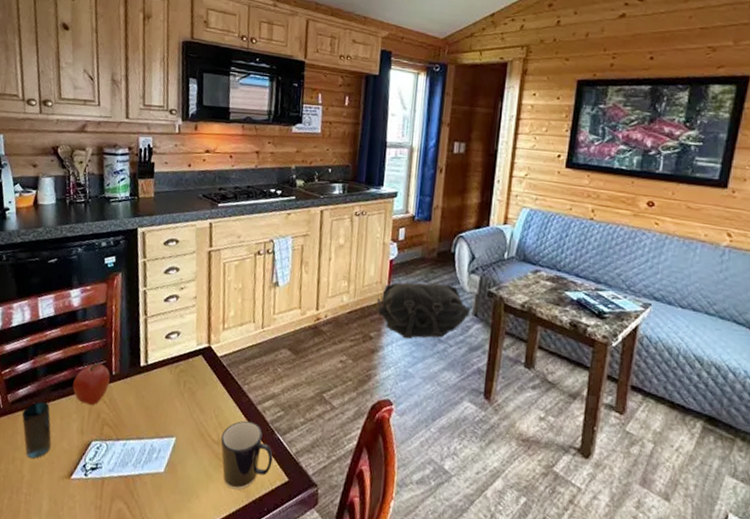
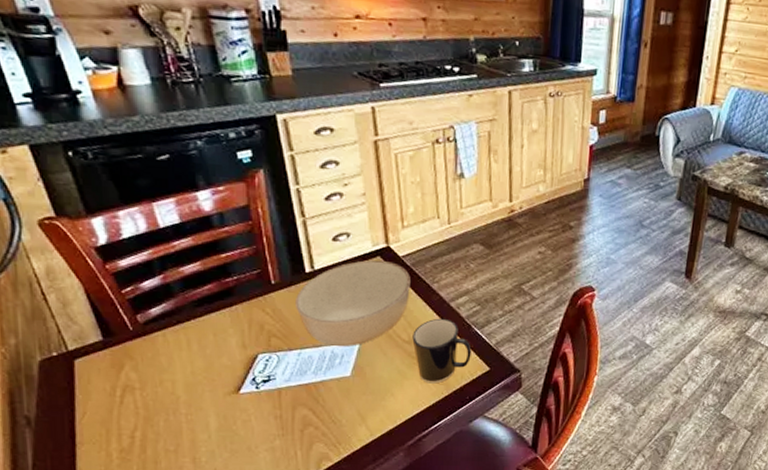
cup: present [21,401,52,459] -> none [160,318,207,378]
fruit: present [72,363,110,405] -> none [222,273,269,317]
bowl: none [128,358,225,442] -> present [296,259,411,347]
duffel bag: present [376,282,471,339] -> none [576,168,674,227]

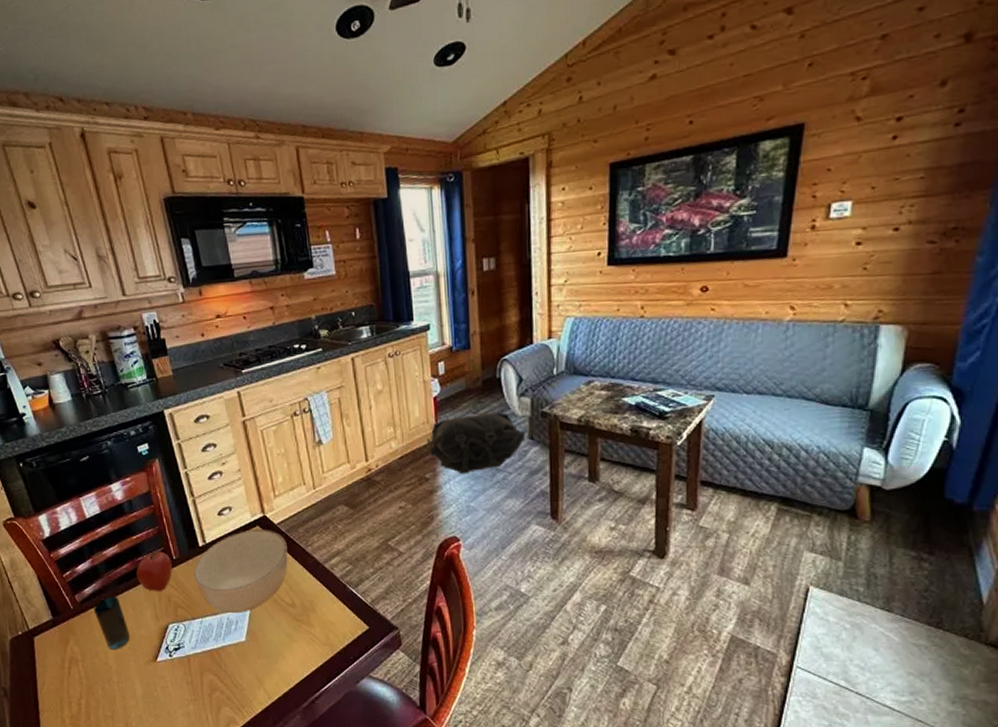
cup: none [160,318,207,378] -> present [93,596,130,649]
fruit: none [222,273,269,317] -> present [136,551,172,591]
mug: present [412,318,472,384] -> none [294,580,350,645]
duffel bag: none [576,168,674,227] -> present [426,412,526,475]

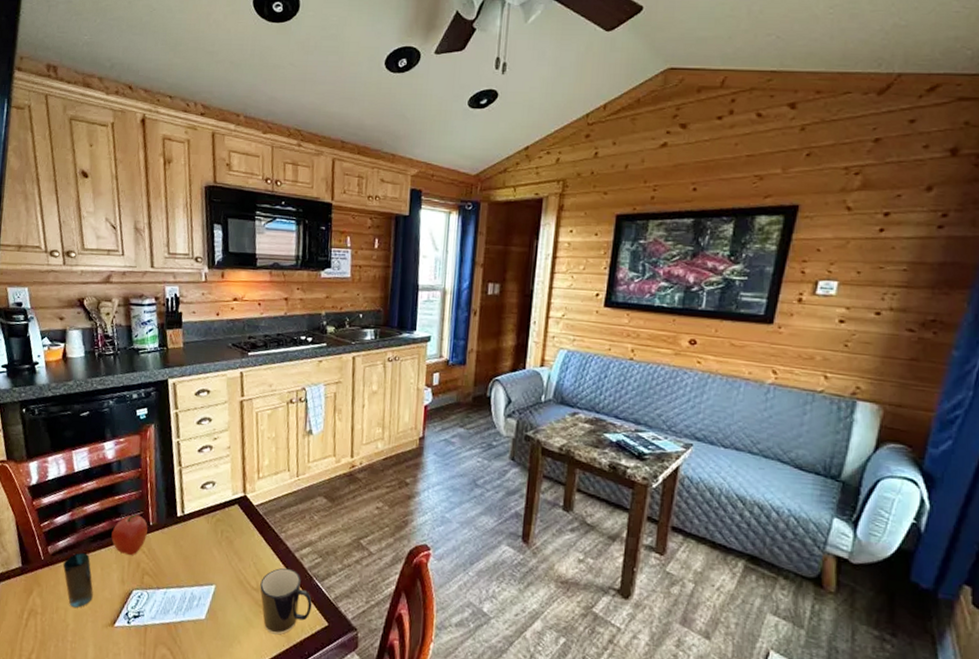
bowl: present [193,529,288,614] -> none [166,507,262,590]
mug: none [294,580,350,645] -> present [260,567,312,635]
duffel bag: present [426,412,526,475] -> none [412,427,508,485]

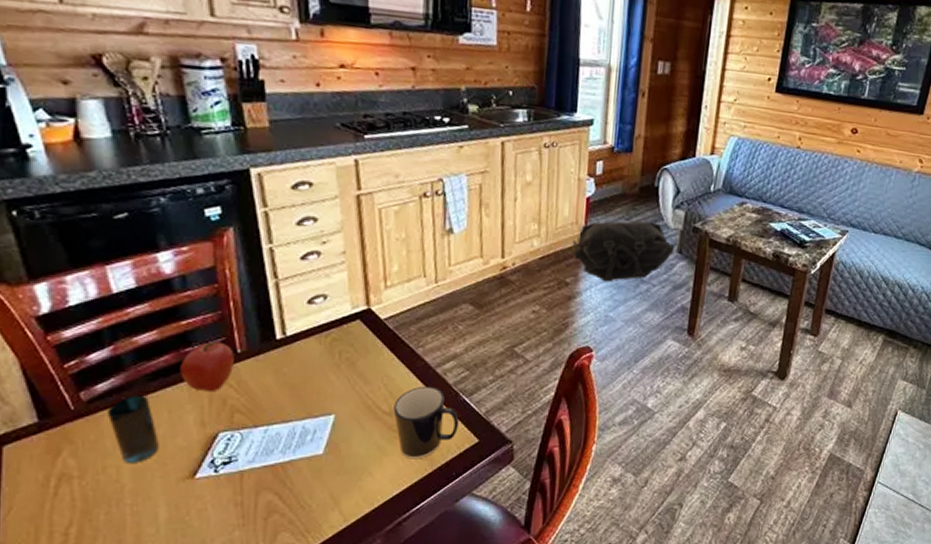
duffel bag: none [412,427,508,485] -> present [572,220,675,282]

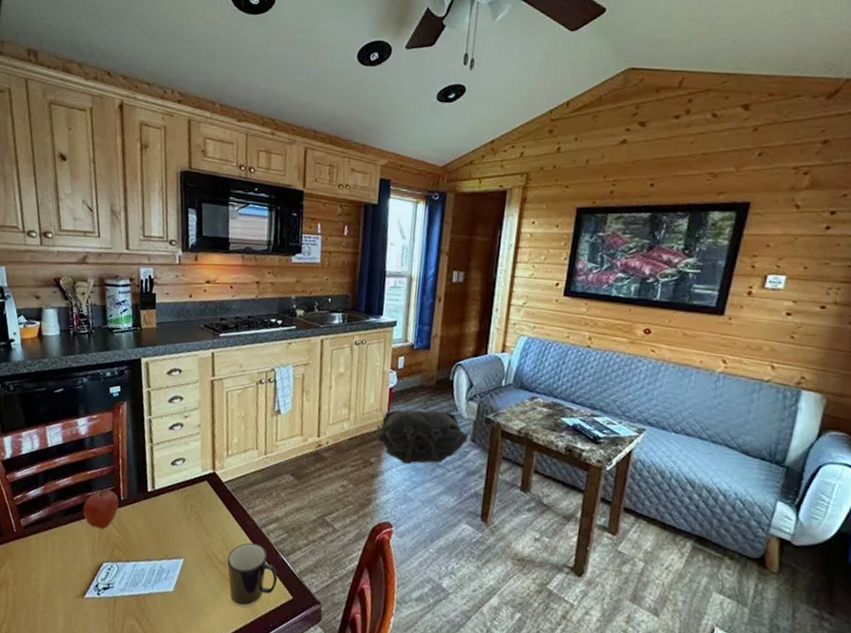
cup: present [106,394,159,463] -> none [34,525,65,579]

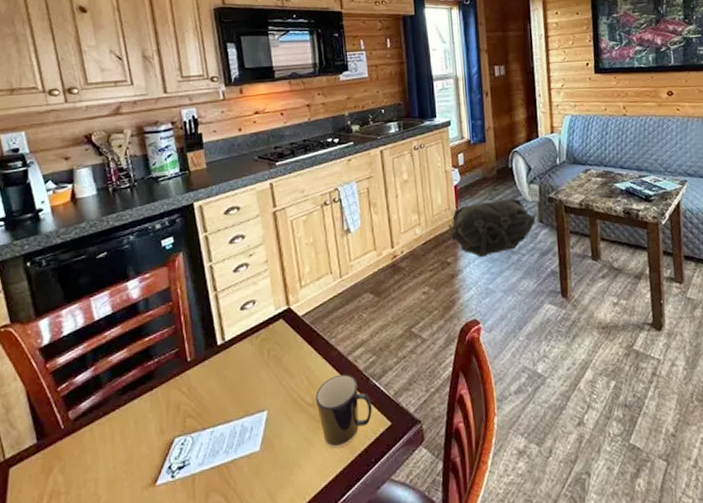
fruit: present [82,489,119,529] -> none [144,353,185,400]

